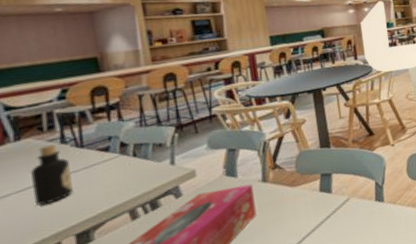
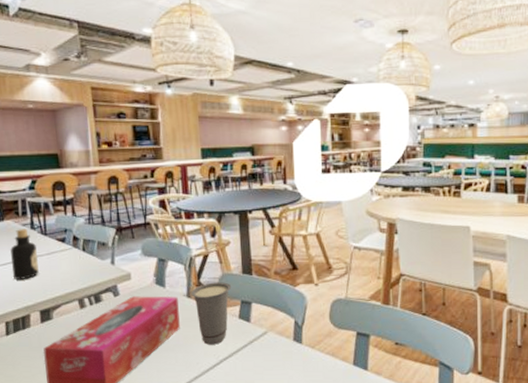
cup: none [267,159,310,226] -> present [191,282,232,345]

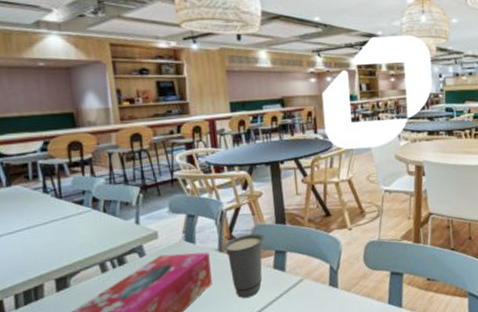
bottle: present [10,229,39,279] -> none [19,193,54,248]

